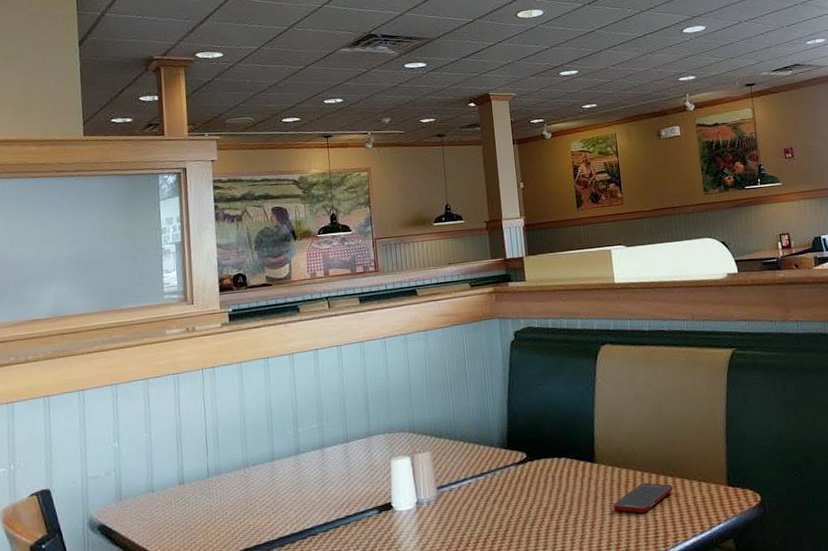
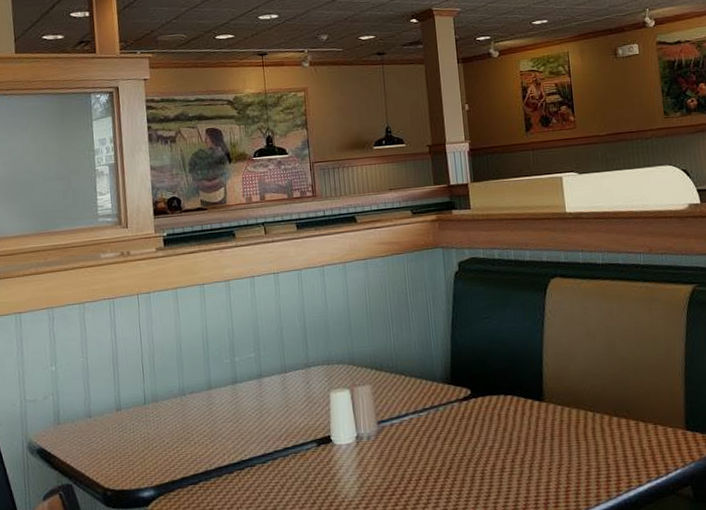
cell phone: present [612,482,673,513] -> none [561,424,627,456]

